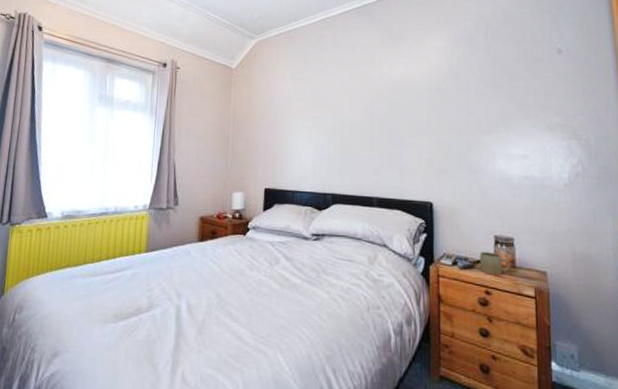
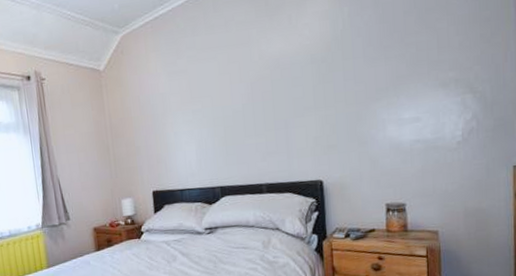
mug: present [479,252,511,276] -> none [371,220,403,242]

